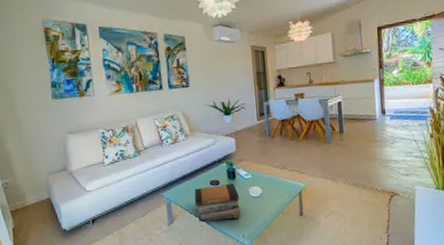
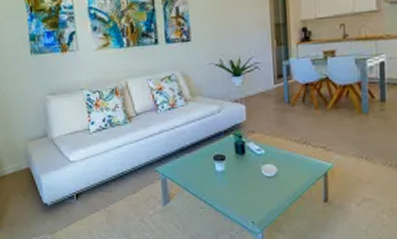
book stack: present [194,182,241,222] -> none [194,158,250,203]

